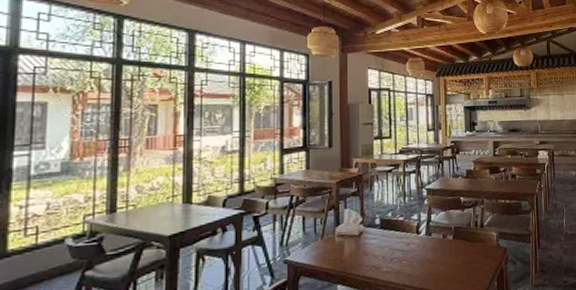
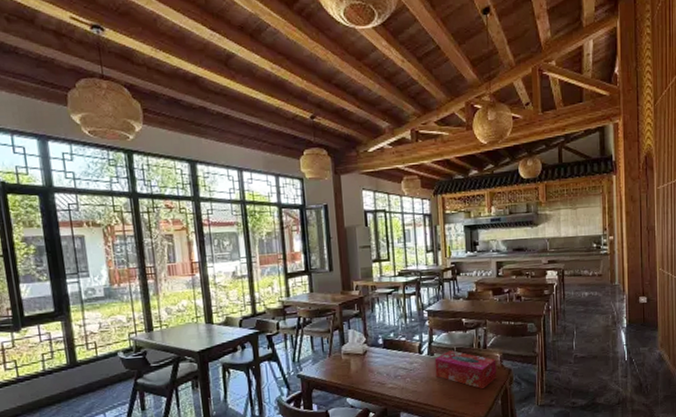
tissue box: none [432,230,493,270] -> present [434,350,497,389]

